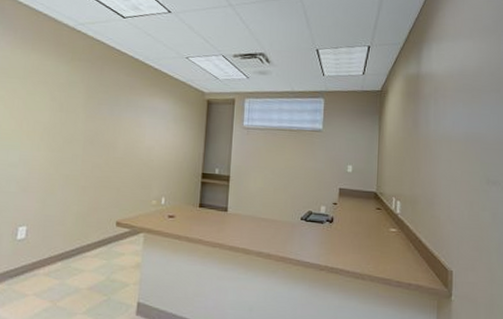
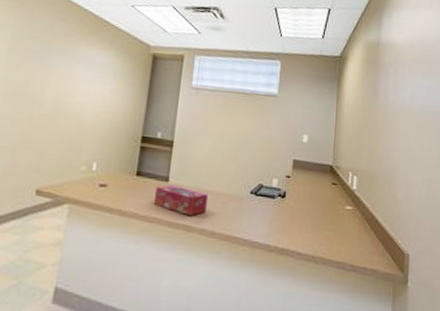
tissue box: none [216,214,263,240] -> present [154,185,208,216]

